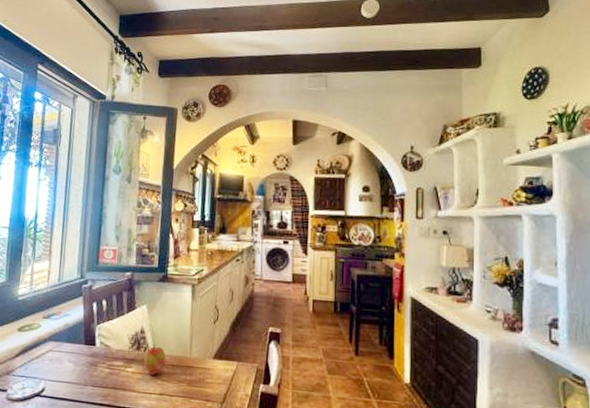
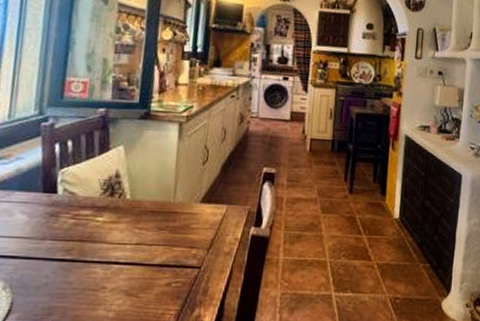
apple: present [144,343,166,375] -> none [118,188,145,223]

